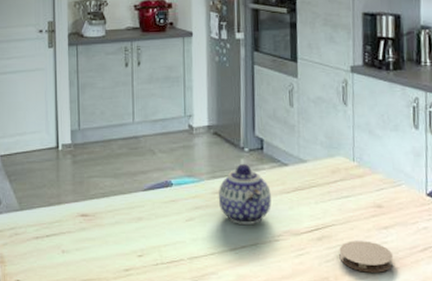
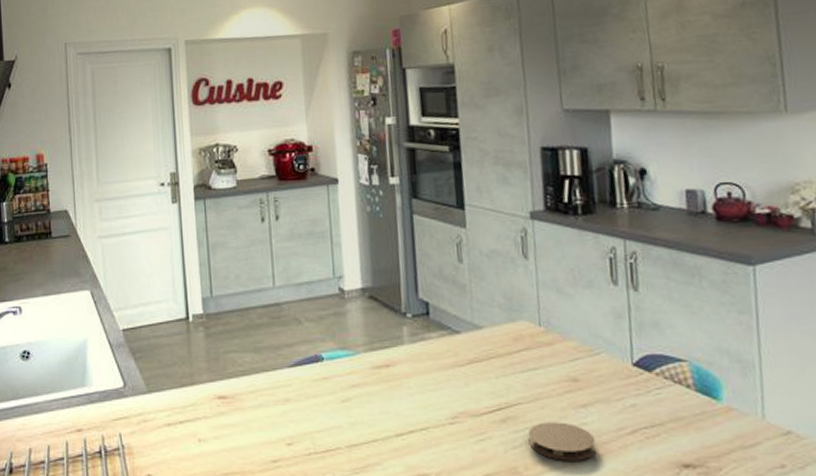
teapot: present [218,163,271,224] -> none [378,331,443,405]

